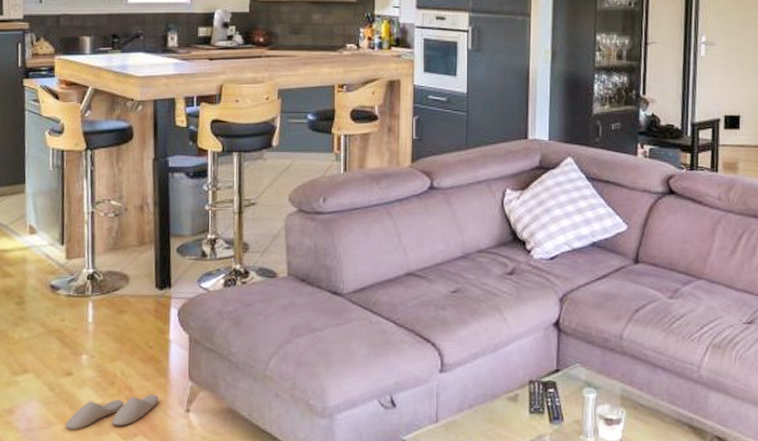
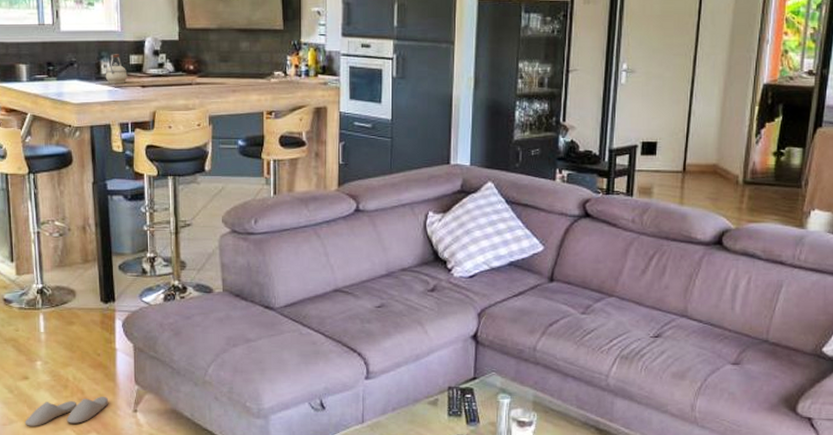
kettle: none [172,26,195,56] -> present [105,54,128,83]

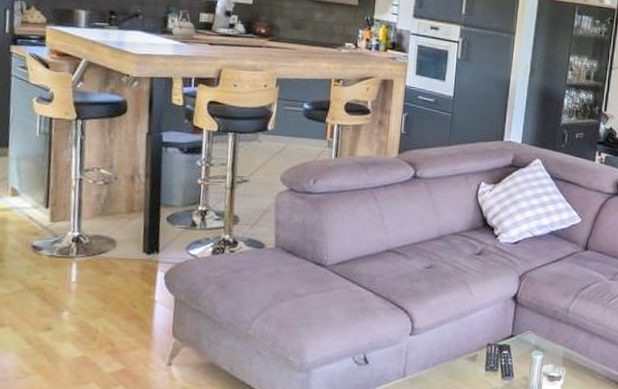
slippers: present [25,397,109,427] -> none [42,349,142,381]

